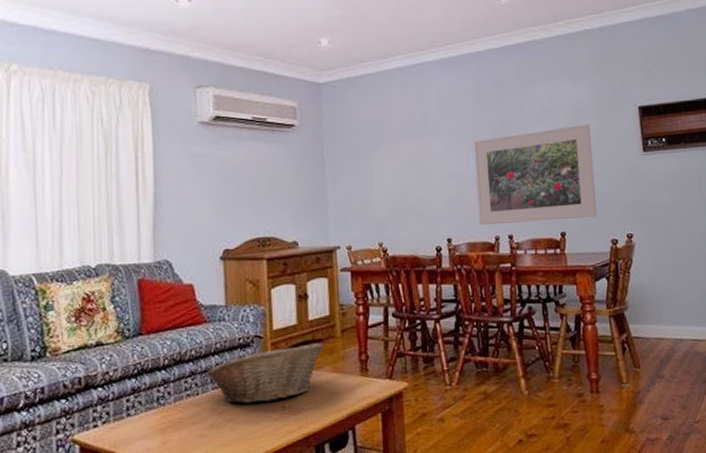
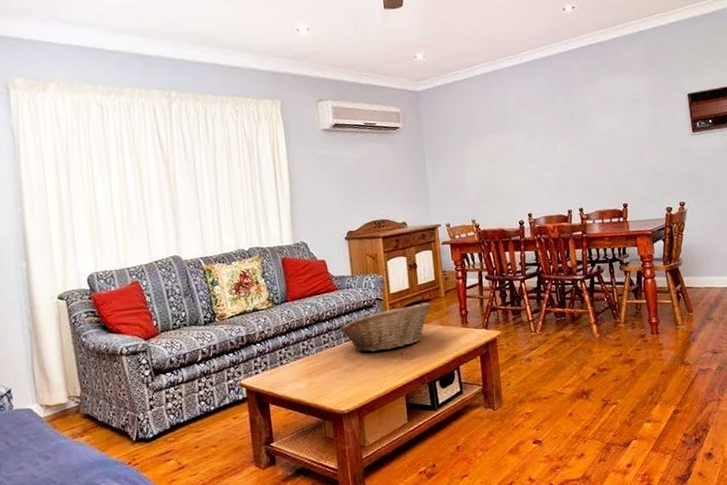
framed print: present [473,124,597,226] -> none [547,111,654,202]

